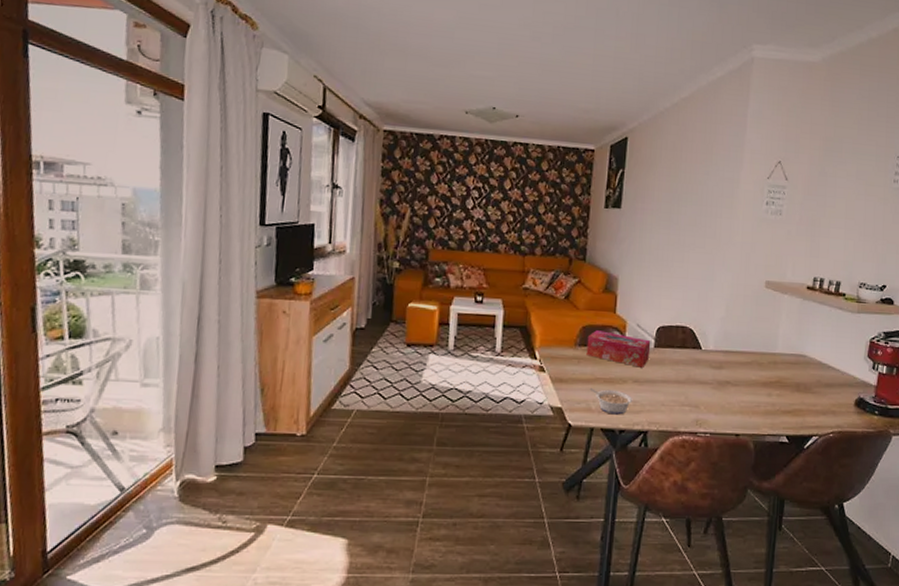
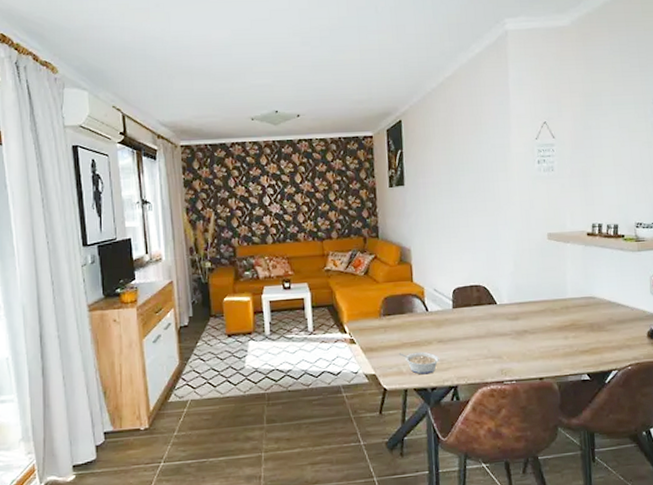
tissue box: present [586,330,651,368] -> none [390,299,450,329]

